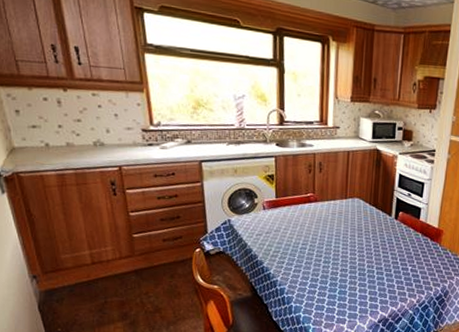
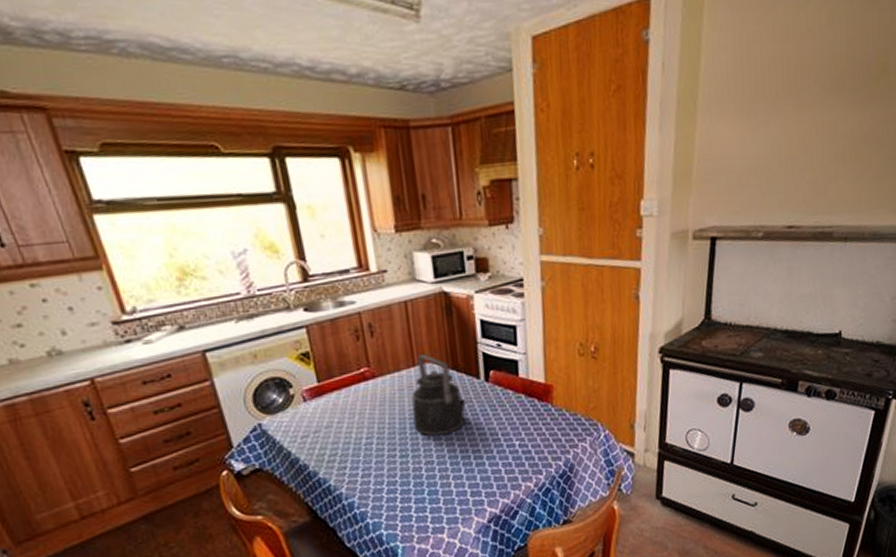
kettle: none [338,191,379,252] -> present [411,353,466,436]

